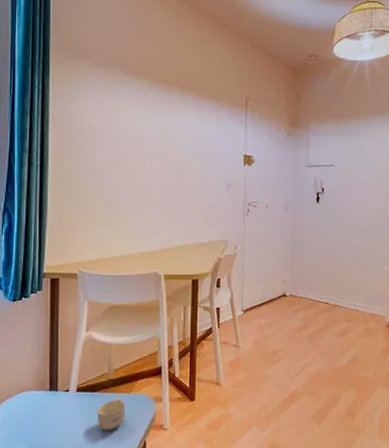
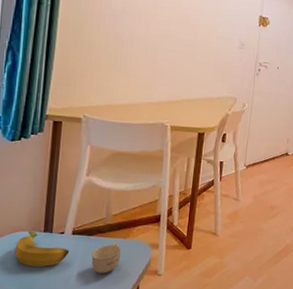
banana: none [23,390,76,427] -> present [15,231,70,267]

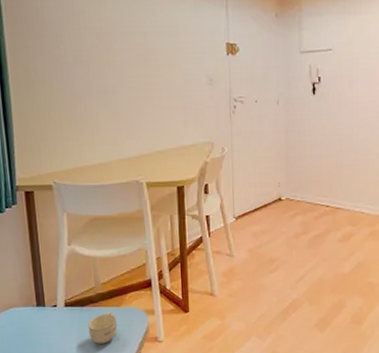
banana: present [15,231,70,267] -> none [12,306,66,342]

